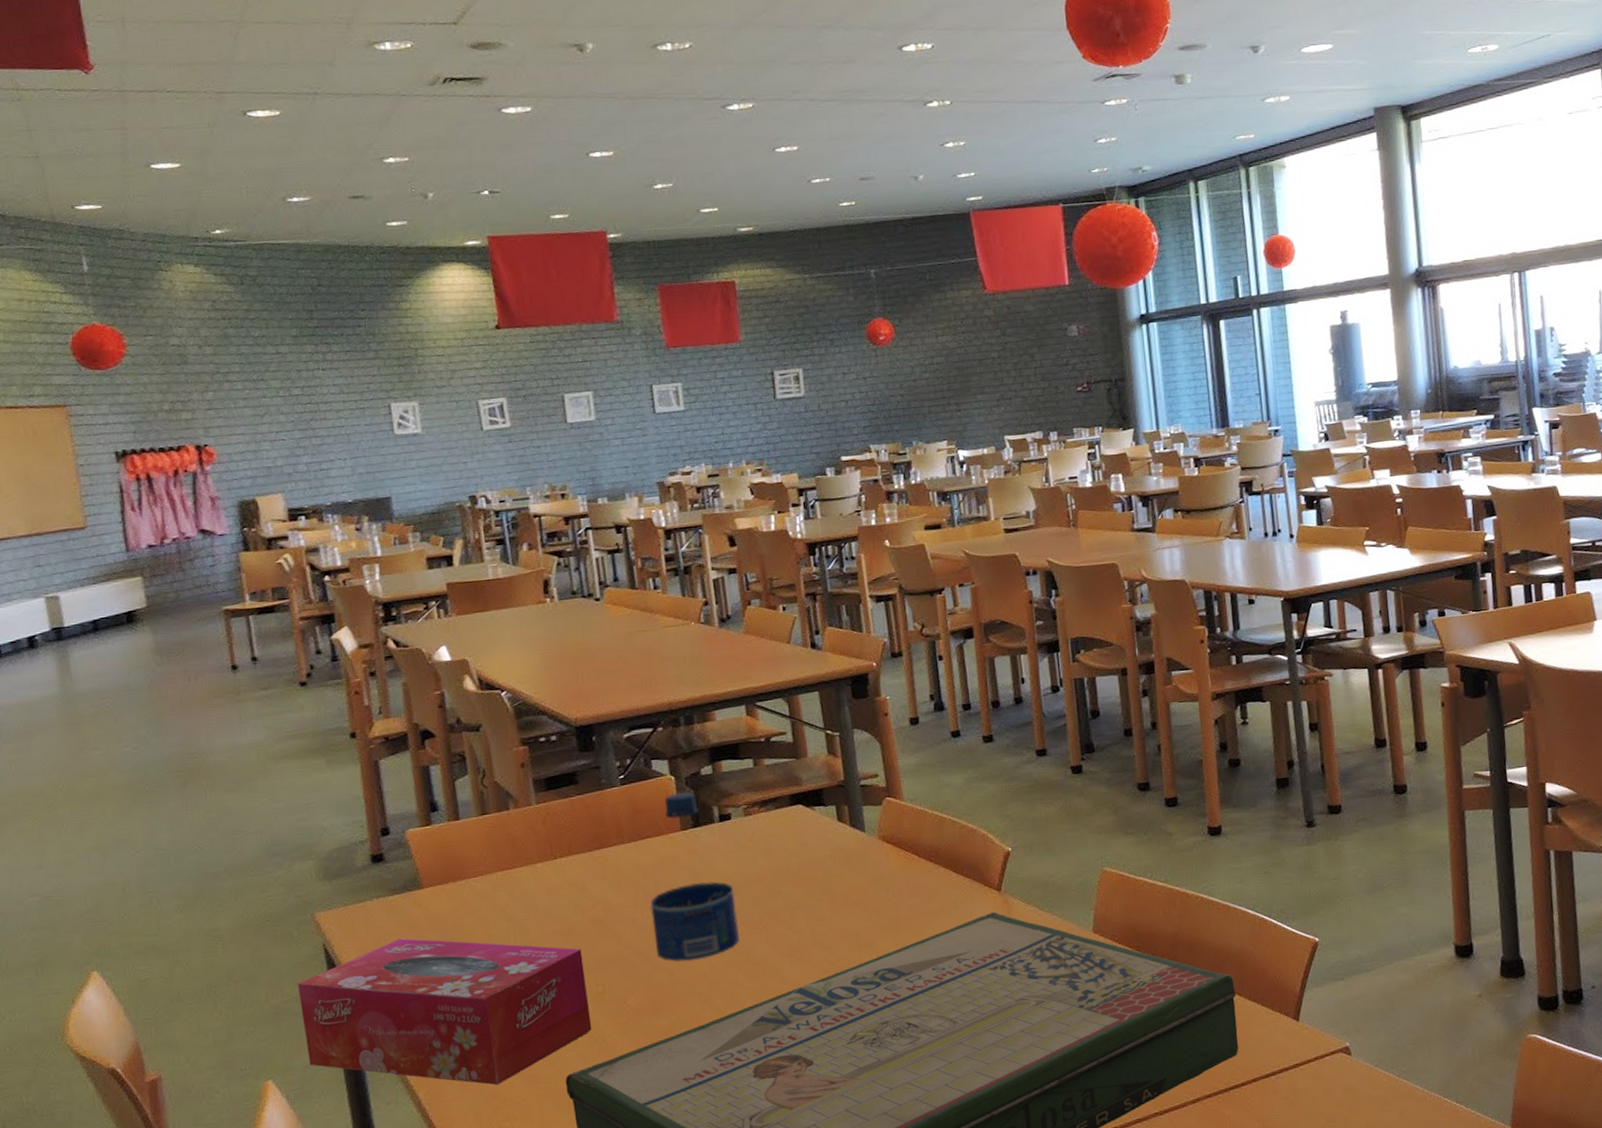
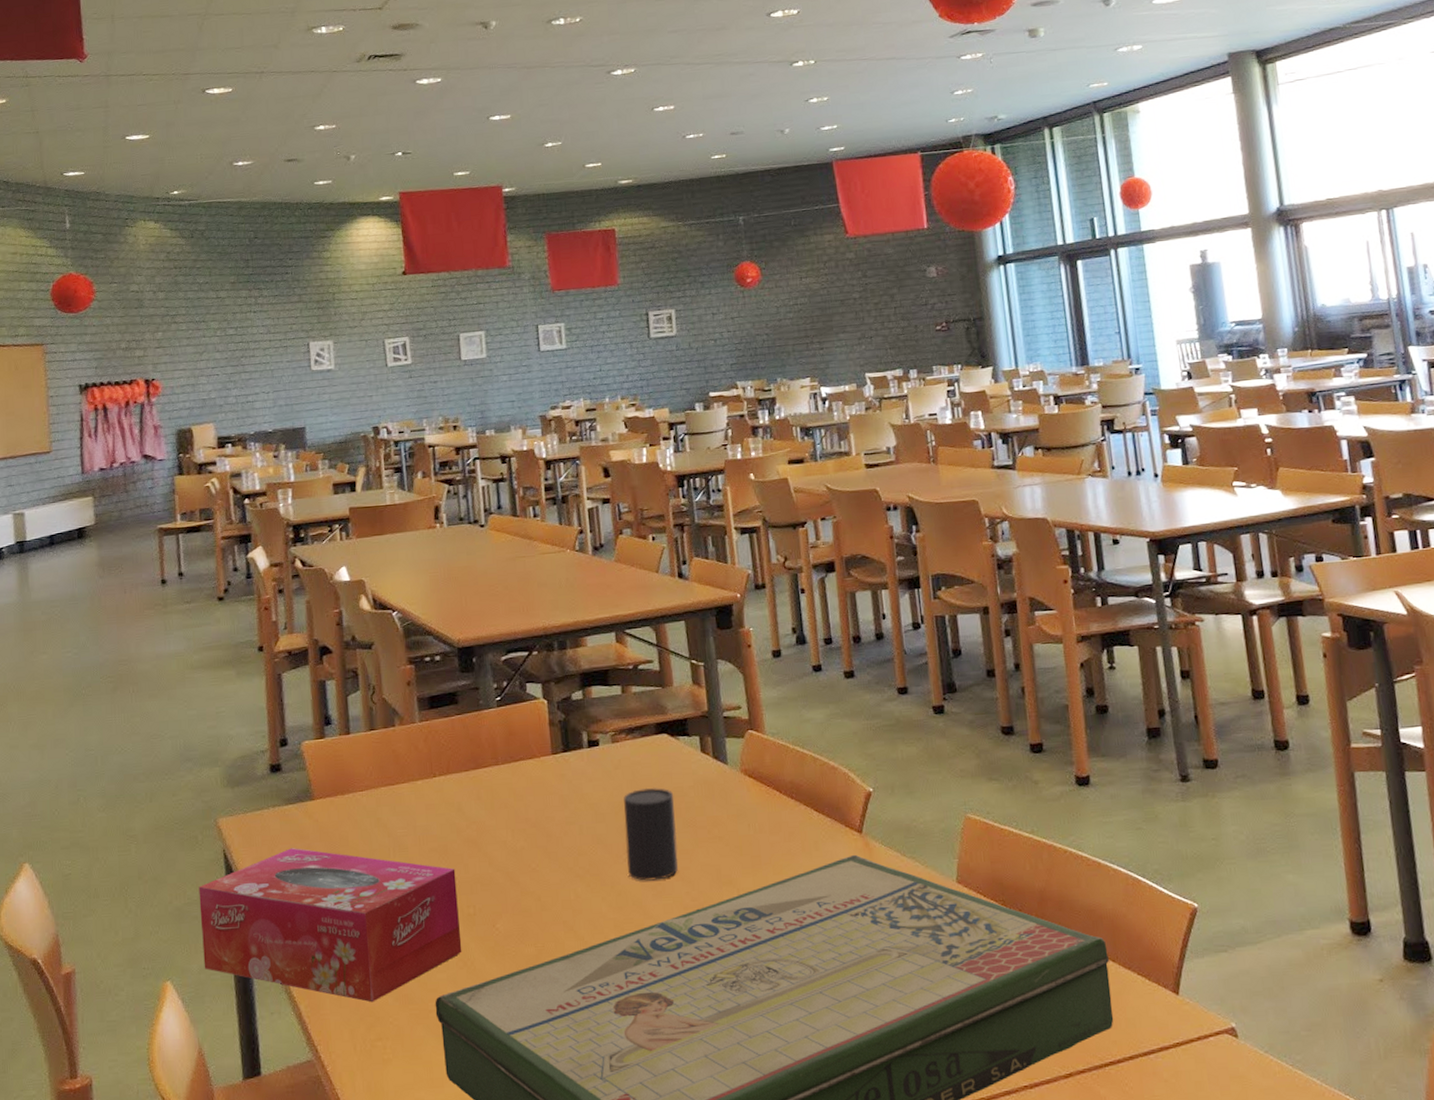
water bottle: present [650,792,740,963] -> none [521,716,605,889]
cup: none [758,858,817,949] -> present [624,787,679,881]

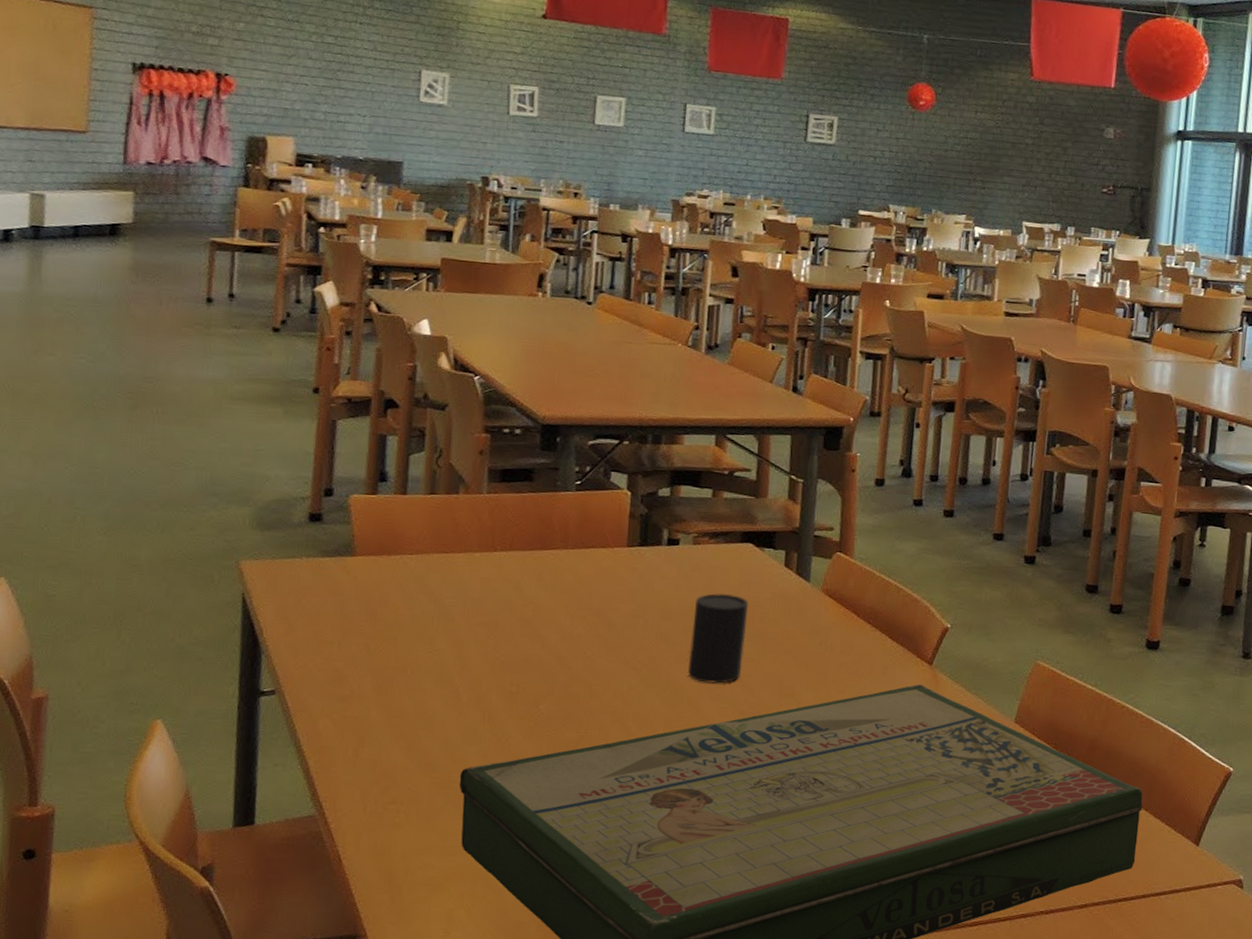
tissue box: present [199,848,462,1003] -> none [203,601,503,766]

